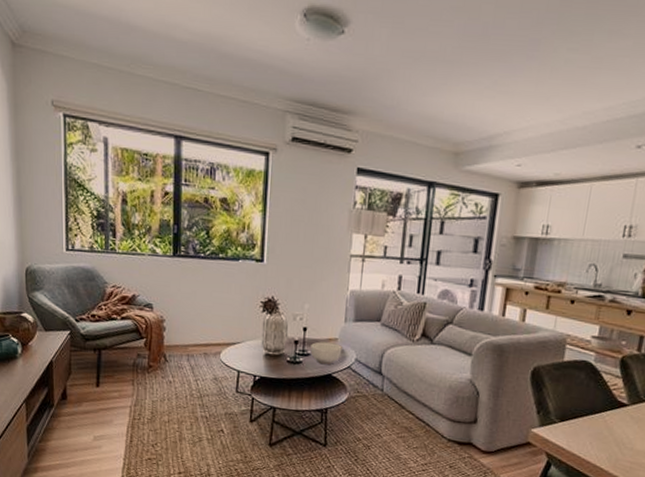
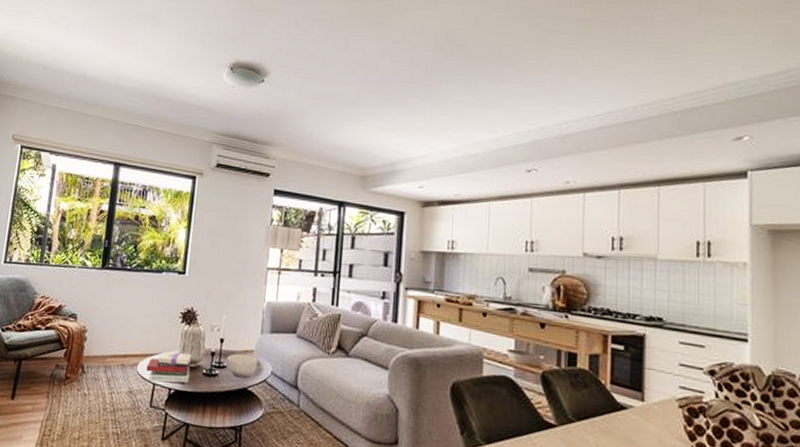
books: none [229,340,275,372] -> present [146,351,191,385]

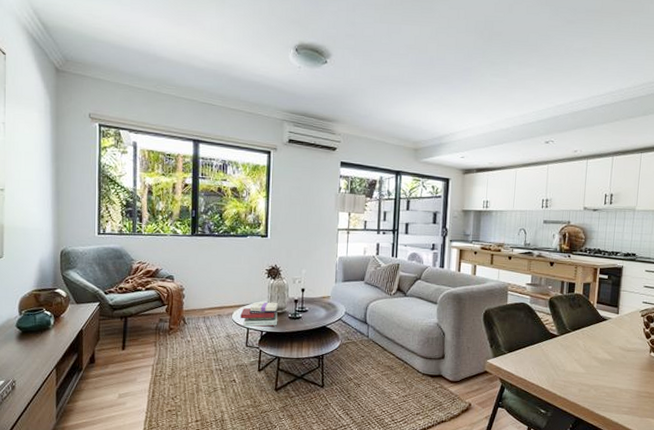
bowl: present [226,353,258,378] -> none [308,300,334,319]

